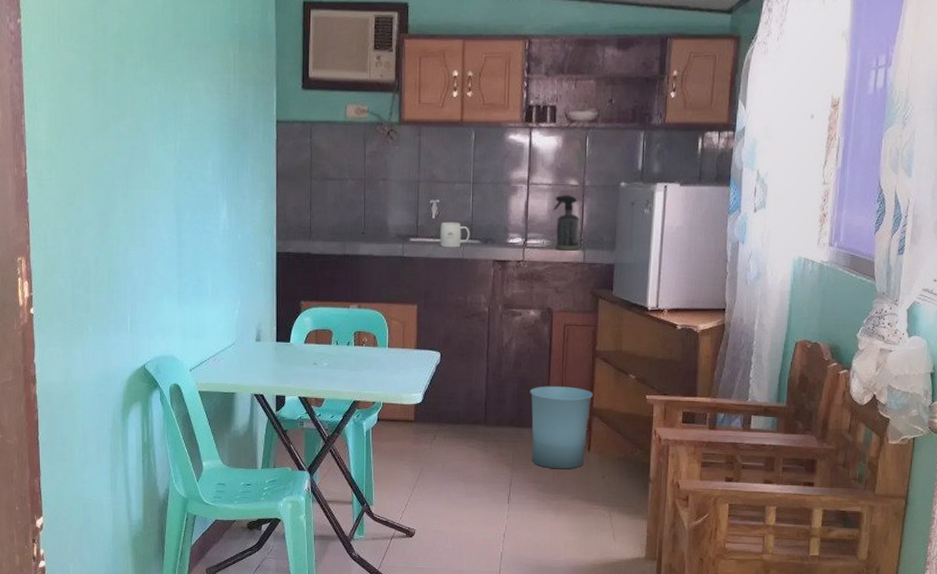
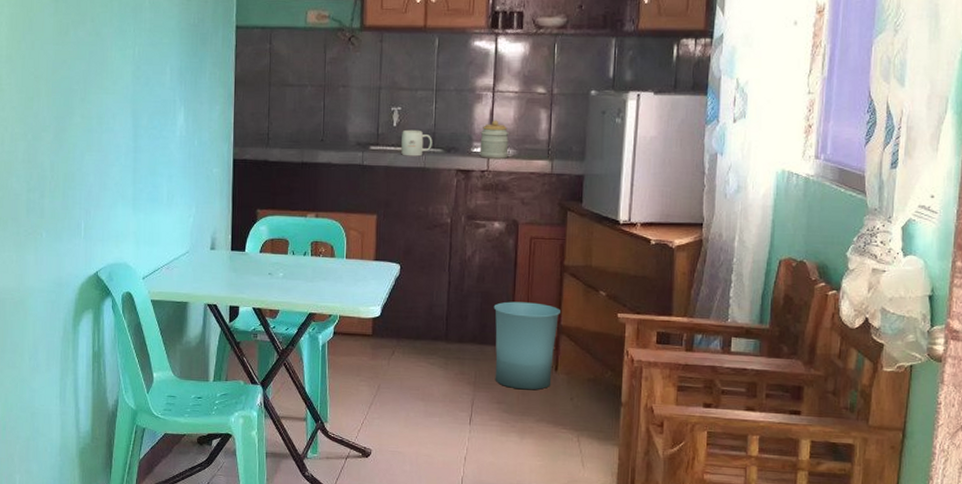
jar: none [515,212,543,250] -> present [479,120,509,160]
spray bottle: present [553,195,580,252] -> none [520,103,548,162]

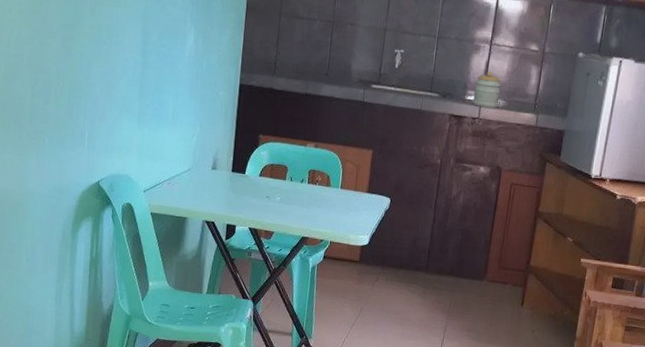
mug: present [400,129,433,157] -> none [400,72,431,99]
waste bin: present [493,301,560,390] -> none [467,240,531,322]

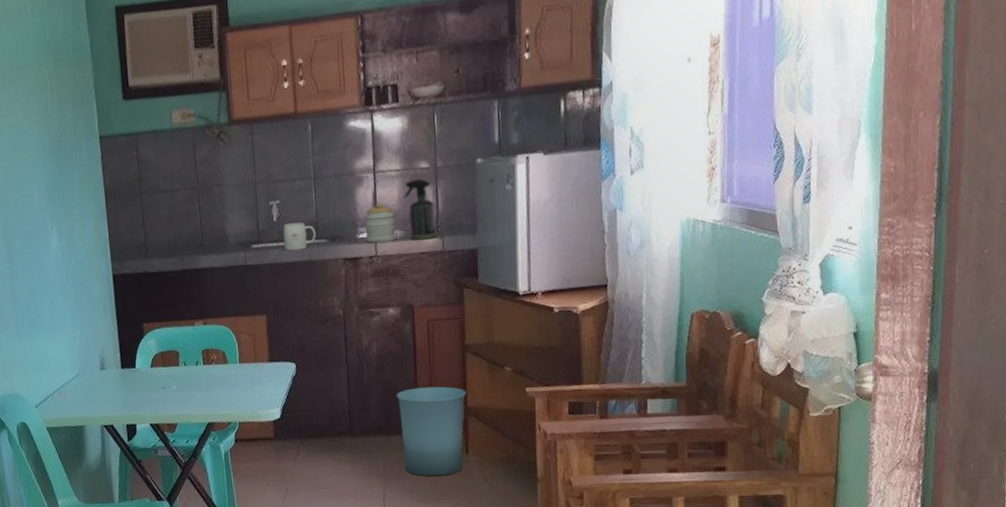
mug: none [400,72,431,99] -> present [282,222,316,251]
waste bin: none [467,240,531,322] -> present [396,386,466,477]
spray bottle: none [510,58,537,114] -> present [404,179,437,241]

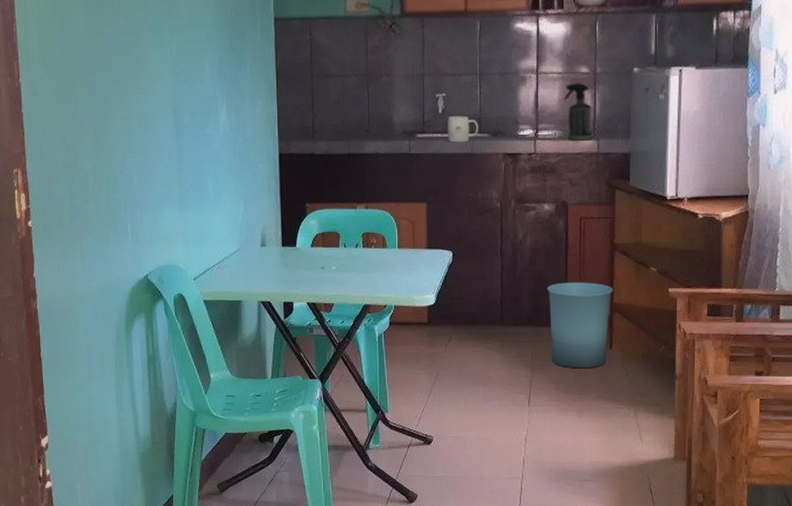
jar: present [364,202,396,245] -> none [526,102,555,142]

